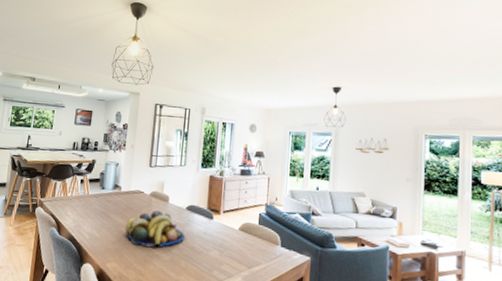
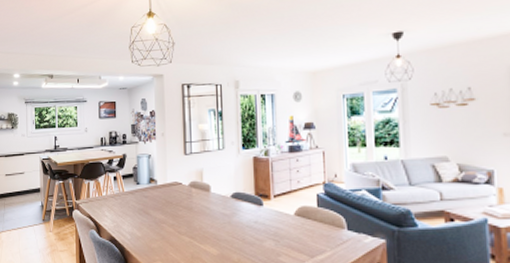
fruit bowl: present [124,210,184,247] -> none [166,201,233,242]

